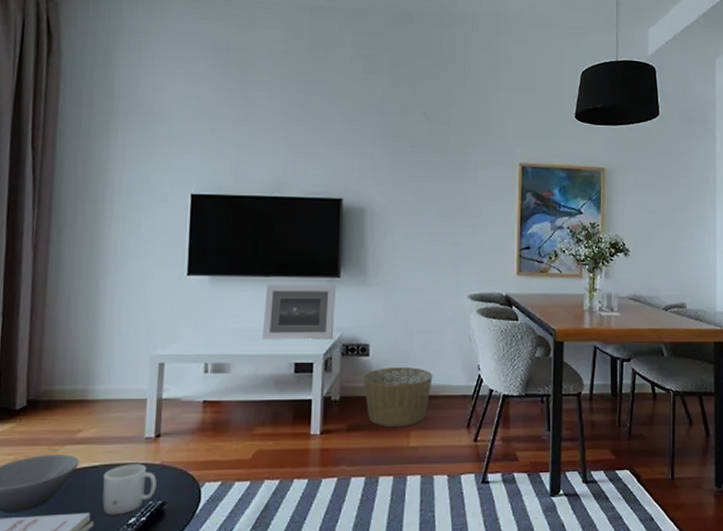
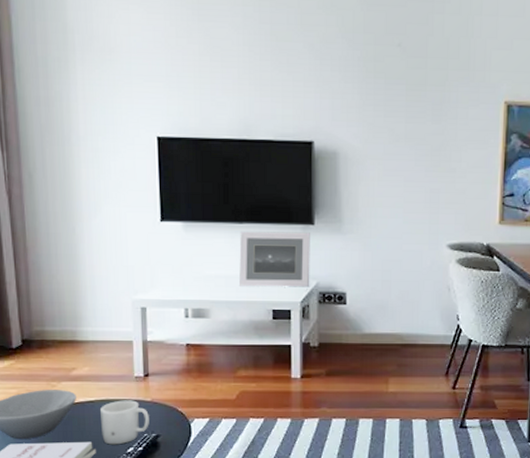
basket: present [363,367,433,428] -> none [341,316,411,374]

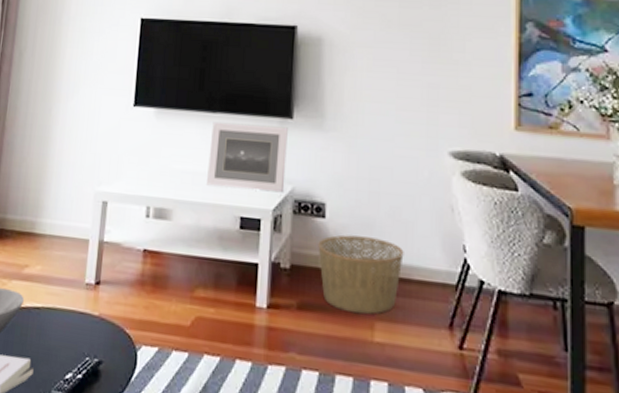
mug: present [100,400,149,445] -> none [42,310,94,367]
basket: none [341,316,411,374] -> present [318,234,404,315]

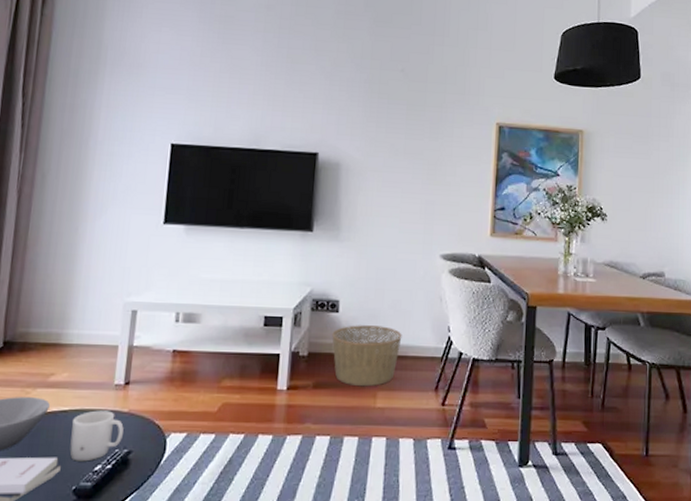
mug: none [42,310,94,367] -> present [69,410,124,462]
picture frame: present [207,121,288,193] -> none [234,236,308,294]

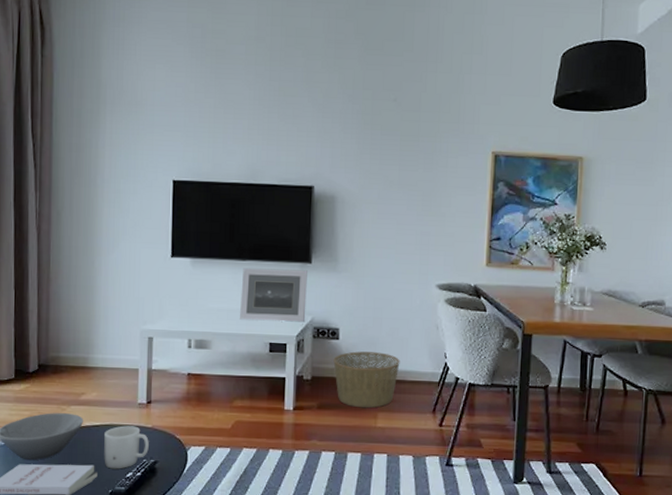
picture frame: none [234,236,308,294] -> present [240,268,307,322]

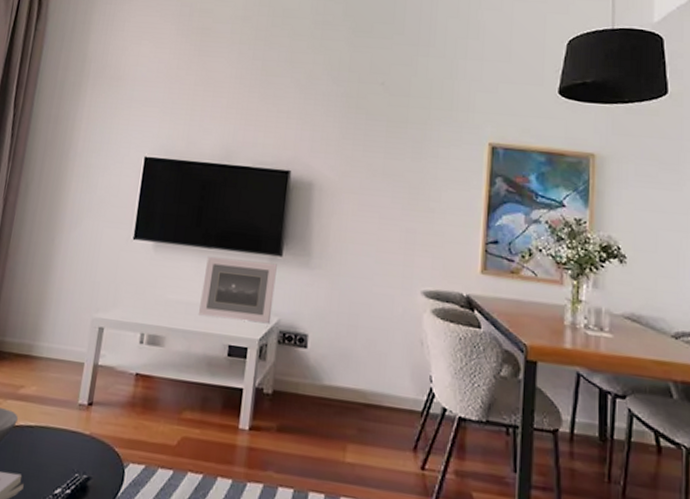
mug: present [104,425,149,469] -> none [32,429,85,483]
basket: present [333,351,400,408] -> none [298,364,377,437]

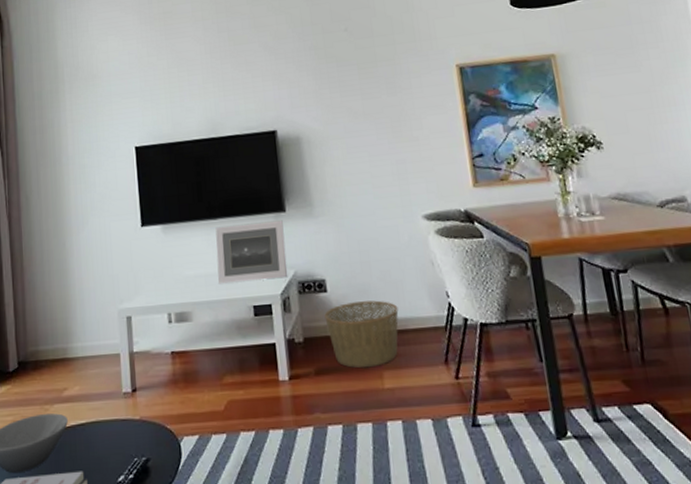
basket: none [298,364,377,437] -> present [324,300,399,368]

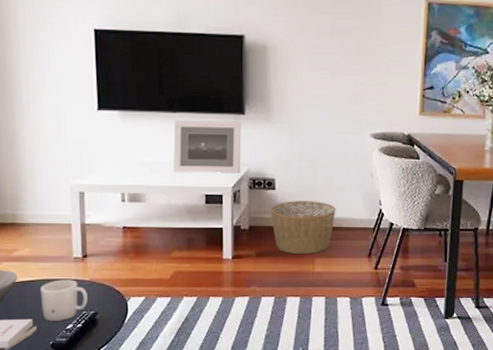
mug: none [91,419,139,474] -> present [41,280,88,322]

